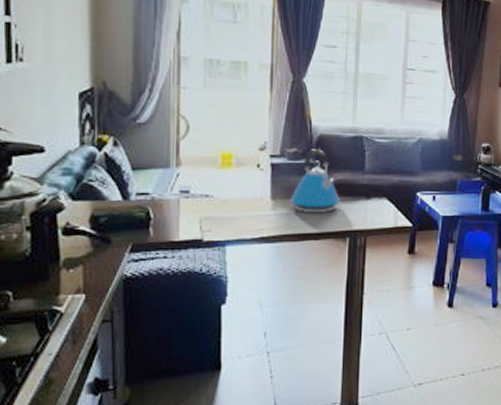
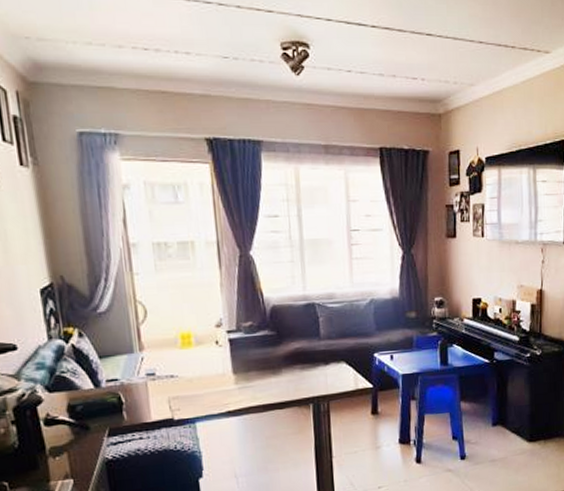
kettle: present [290,149,340,214] -> none [251,320,299,384]

